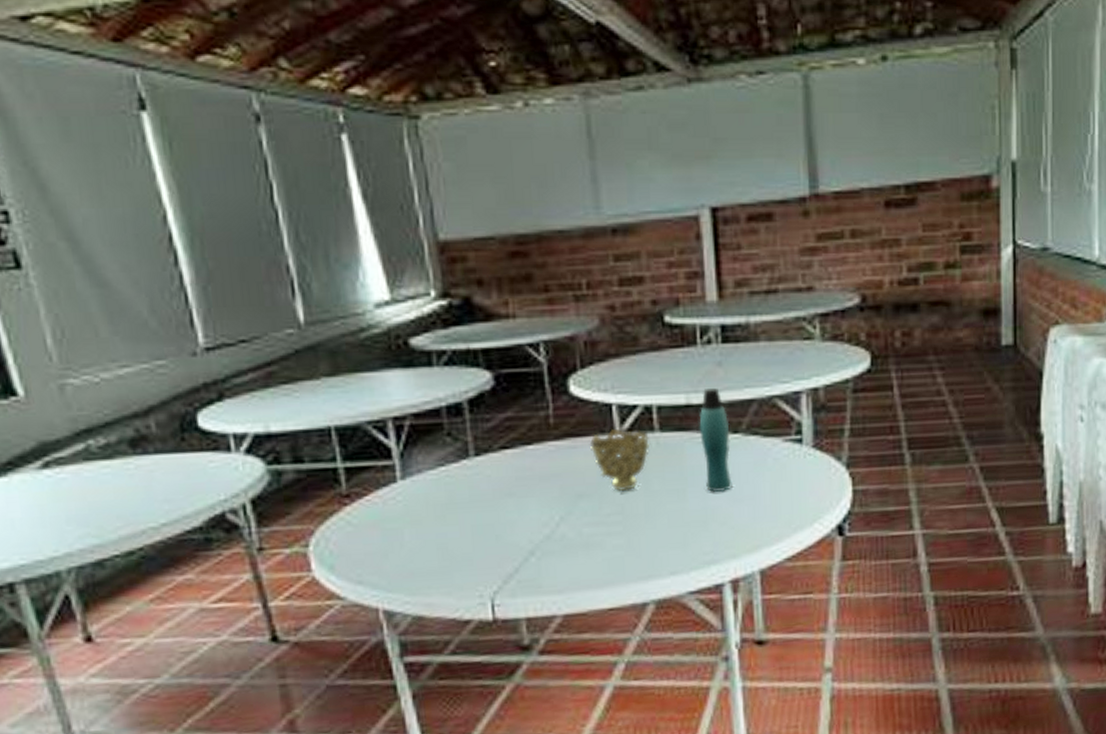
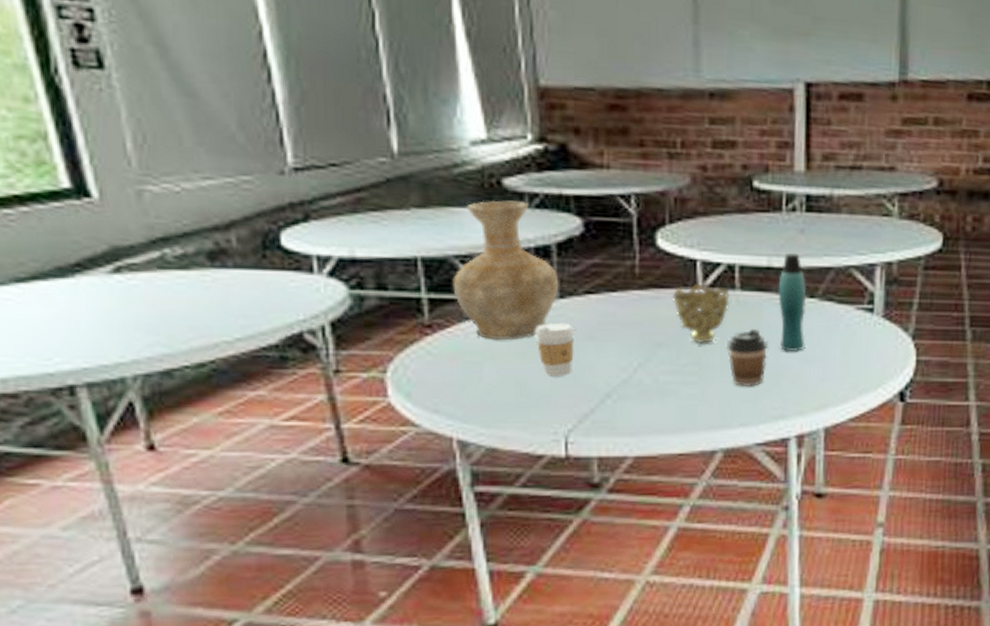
vase: none [367,360,474,505] -> present [452,200,559,341]
coffee cup: none [453,481,494,538] -> present [535,322,574,377]
coffee cup: none [649,471,693,533] -> present [726,329,767,388]

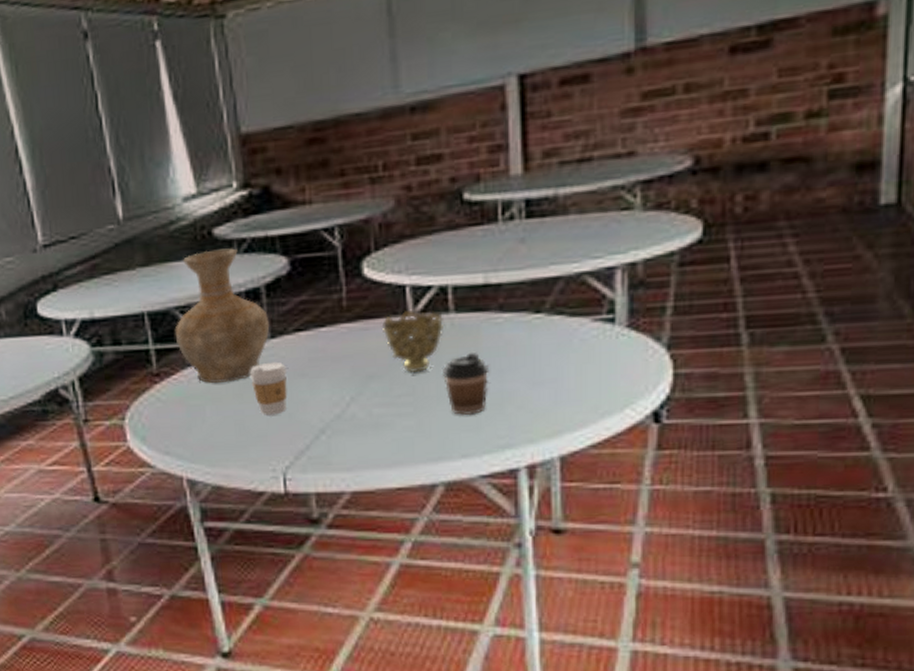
bottle: present [778,252,807,353] -> none [497,265,532,375]

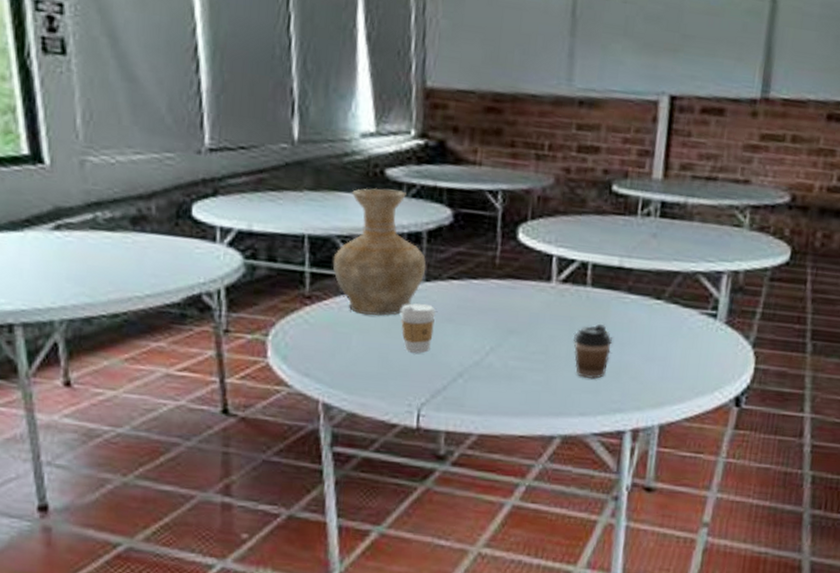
decorative bowl: present [381,309,445,374] -> none [527,277,581,335]

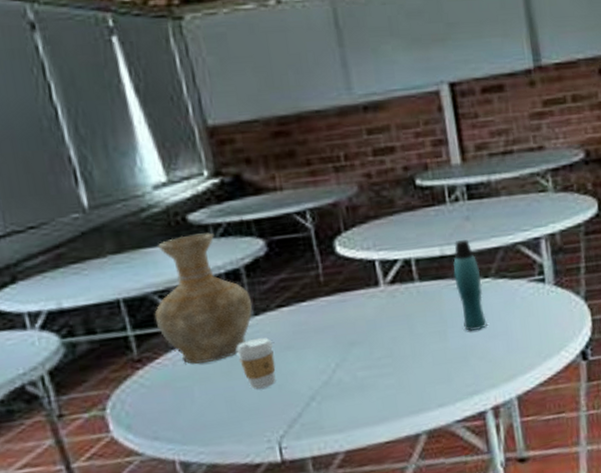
coffee cup: present [573,324,612,380] -> none [414,315,454,370]
bottle: none [624,255,655,350] -> present [453,239,487,331]

